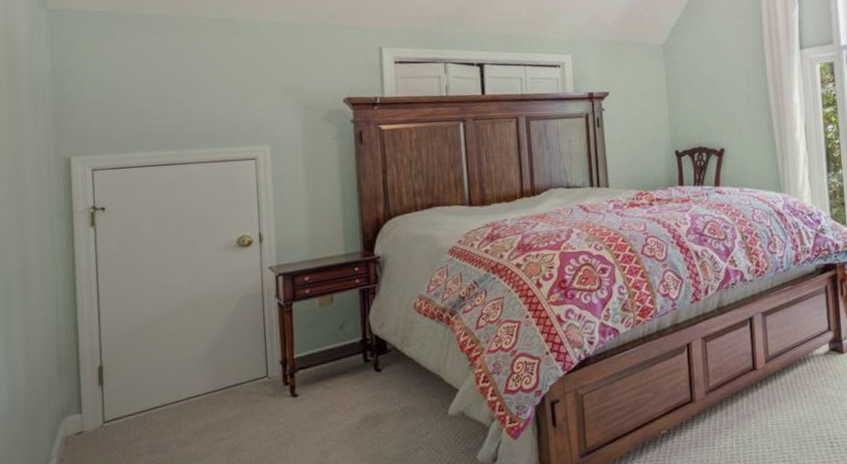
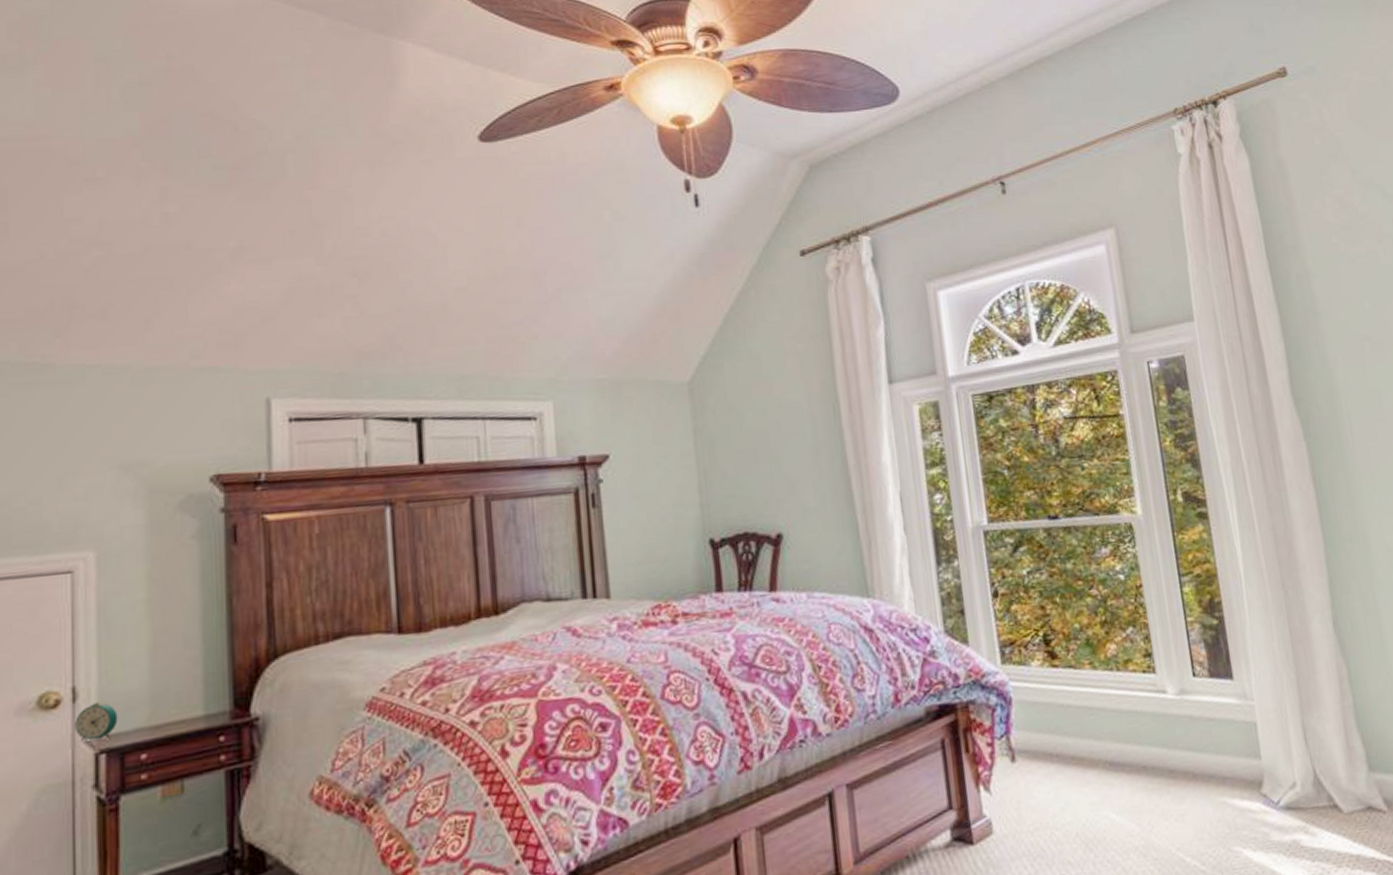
alarm clock: none [262,243,290,268] -> present [75,702,118,742]

